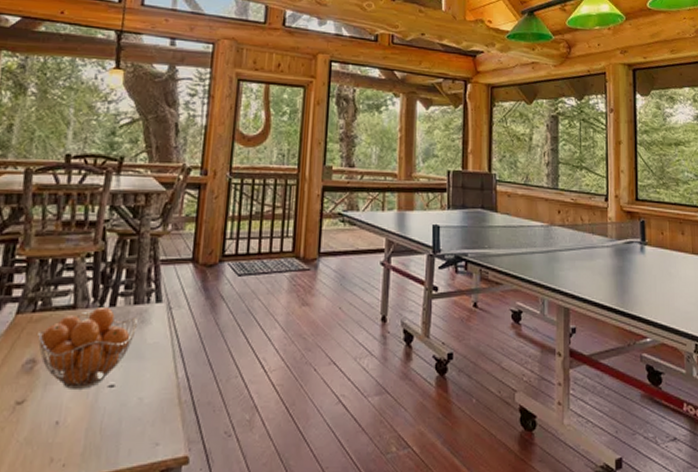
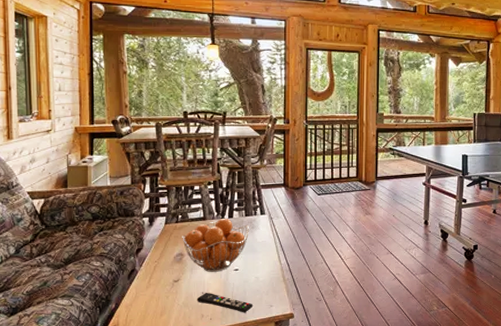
remote control: none [46,422,131,456] -> present [196,293,254,313]

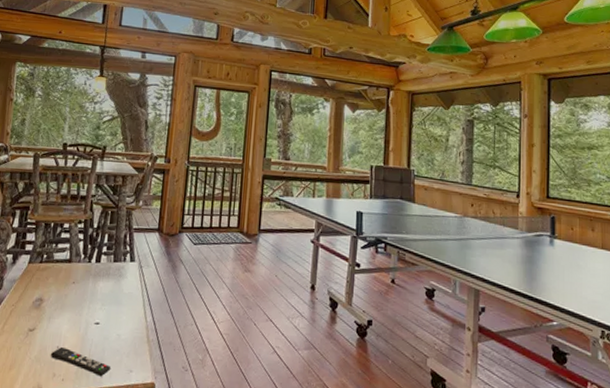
fruit basket: present [182,219,249,272] -> none [44,262,116,324]

